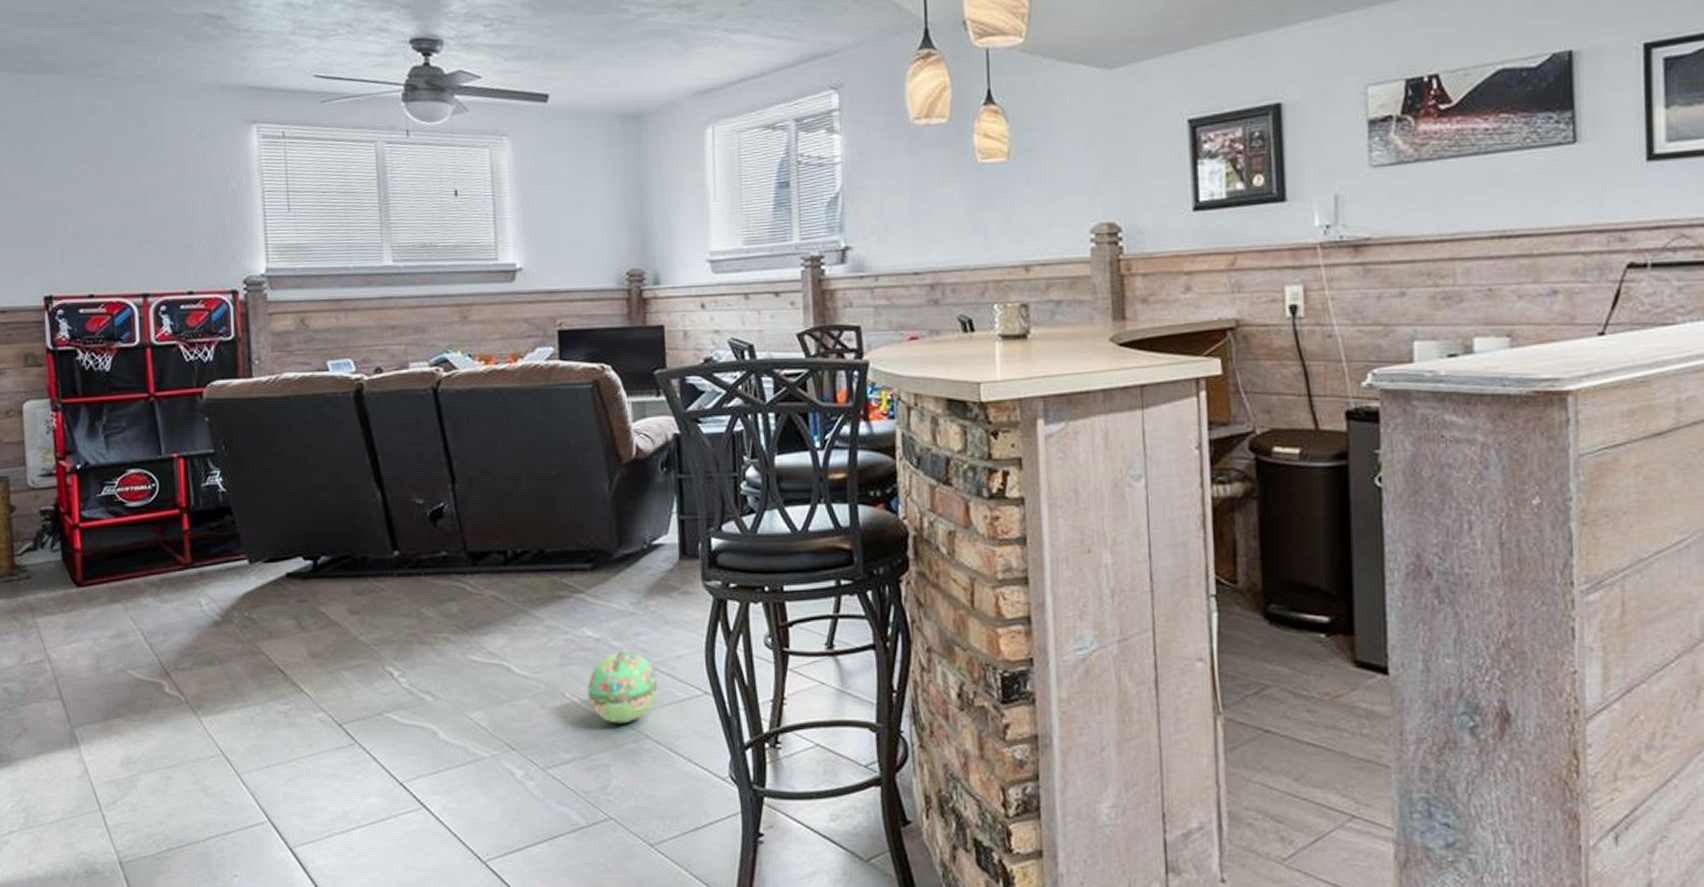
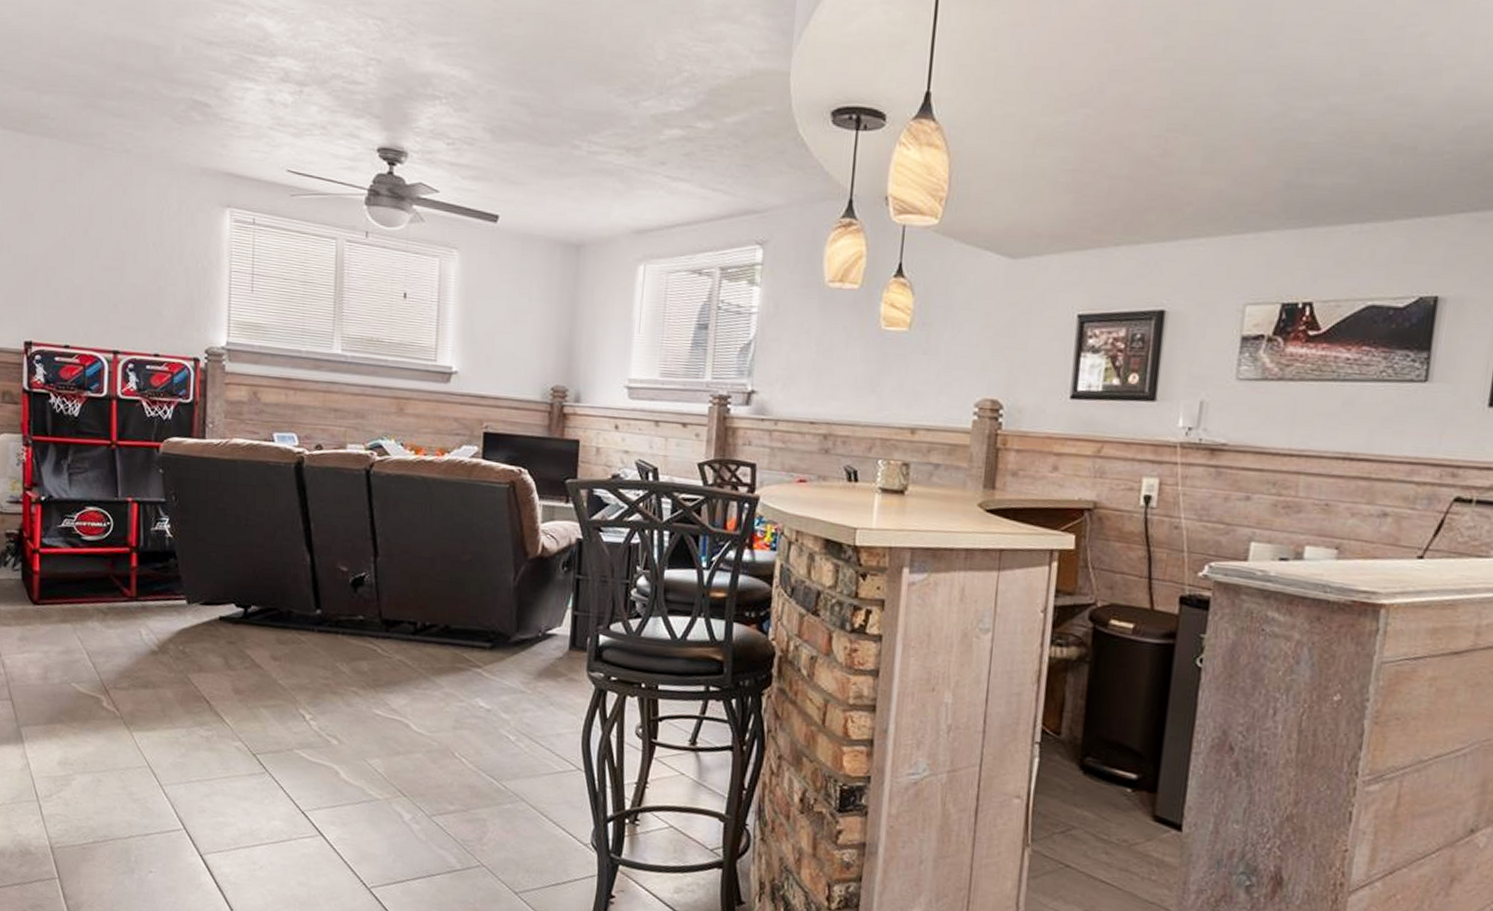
ball: present [587,650,657,724] -> none [474,723,537,786]

